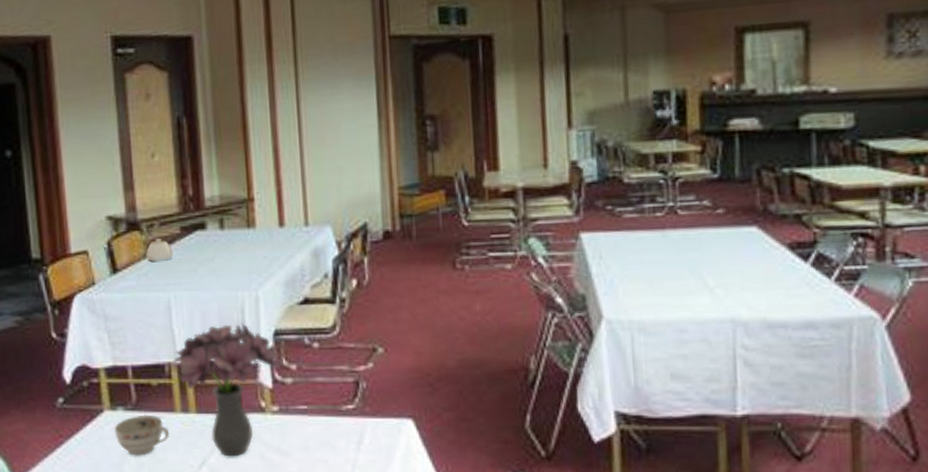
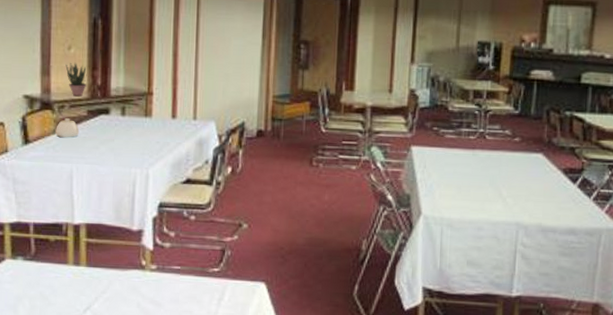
teacup: present [114,416,170,456] -> none [13,265,62,299]
potted plant: none [150,171,177,212] -> present [65,62,87,97]
flower arrangement: present [173,324,282,457] -> none [70,195,163,305]

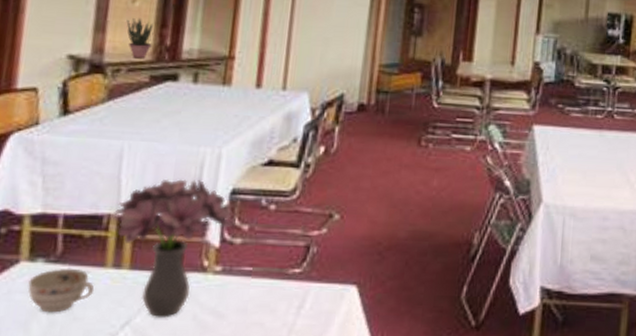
teacup: none [13,265,62,299] -> present [27,269,95,313]
sugar bowl: present [55,118,80,138] -> none [105,84,137,109]
flower arrangement: none [70,195,163,305] -> present [113,179,234,318]

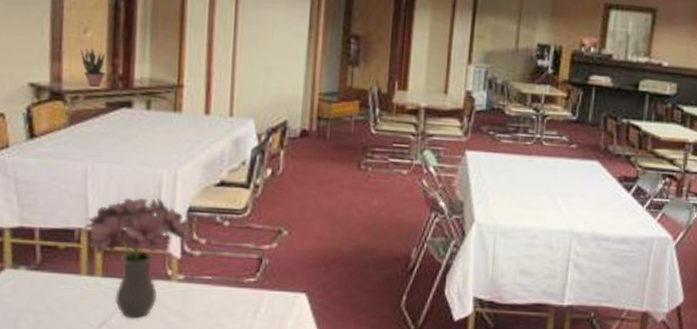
teacup: present [27,269,95,313] -> none [14,275,73,313]

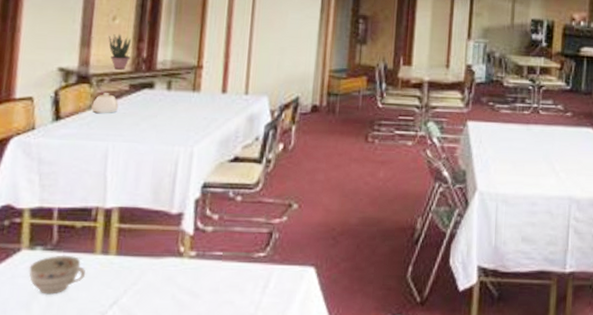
teacup: none [14,275,73,313] -> present [28,256,86,295]
sugar bowl: none [67,111,96,133] -> present [91,93,119,114]
flower arrangement: present [83,198,192,319] -> none [101,175,205,297]

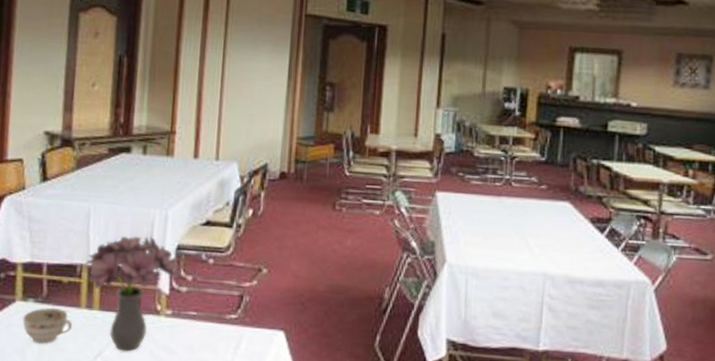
sugar bowl: present [91,93,119,114] -> none [75,156,100,176]
flower arrangement: none [101,175,205,297] -> present [85,236,180,352]
potted plant: present [108,33,132,70] -> none [88,99,110,134]

